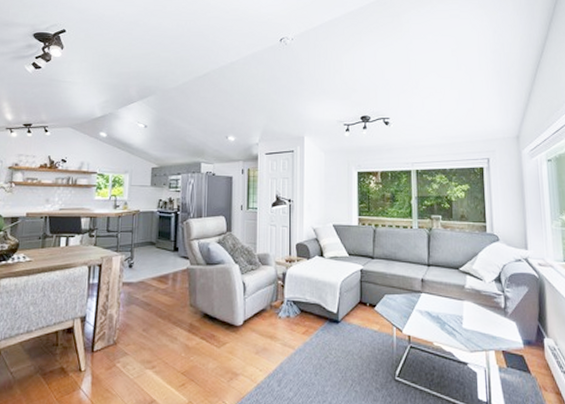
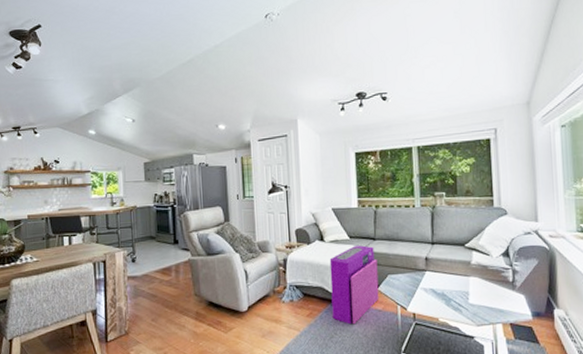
air purifier: none [328,263,376,345] -> present [329,245,379,325]

